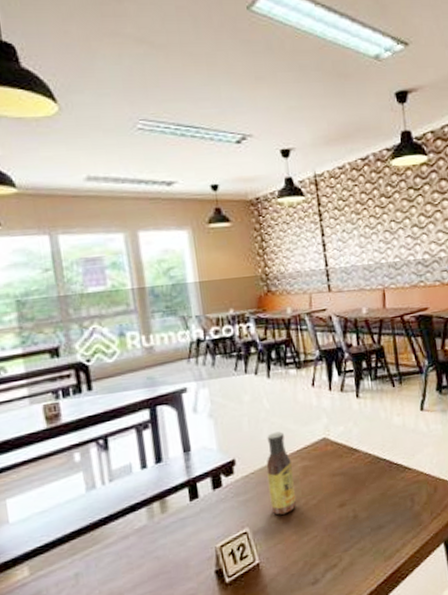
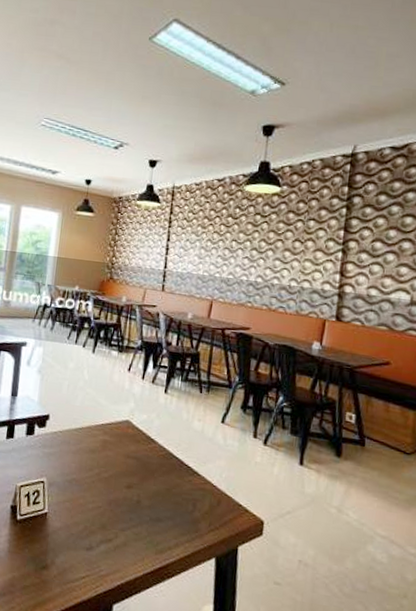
sauce bottle: present [266,431,296,515] -> none [68,401,95,477]

